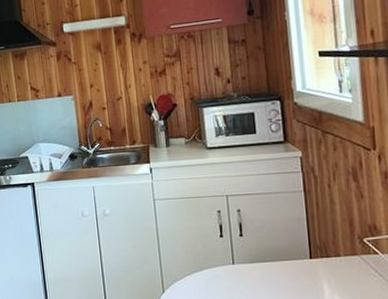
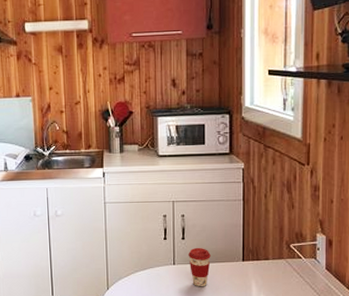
coffee cup: none [248,244,274,289] -> present [188,247,211,287]

